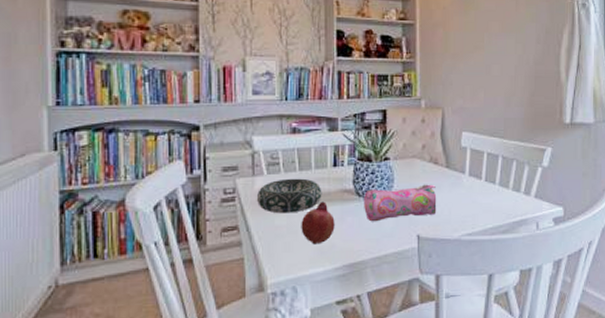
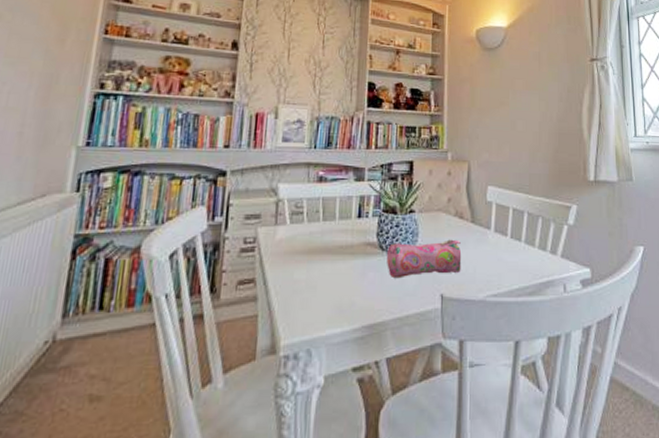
decorative bowl: present [257,178,322,214] -> none [277,229,345,267]
fruit: present [301,201,335,245] -> none [320,255,356,302]

